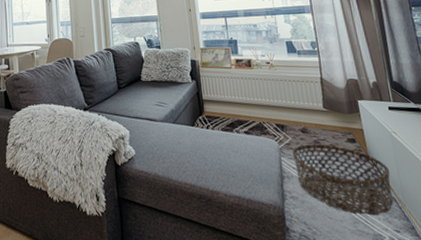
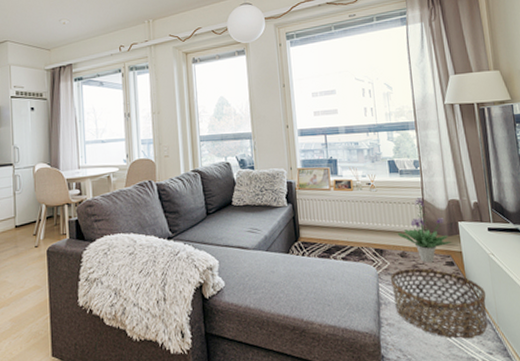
potted plant: none [297,76,352,139] -> present [397,197,452,263]

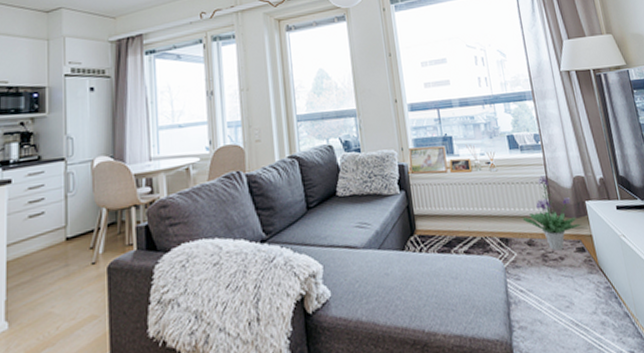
basket: present [390,268,488,339] -> none [518,257,626,338]

